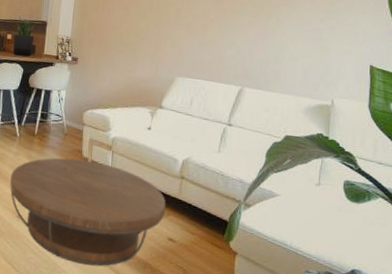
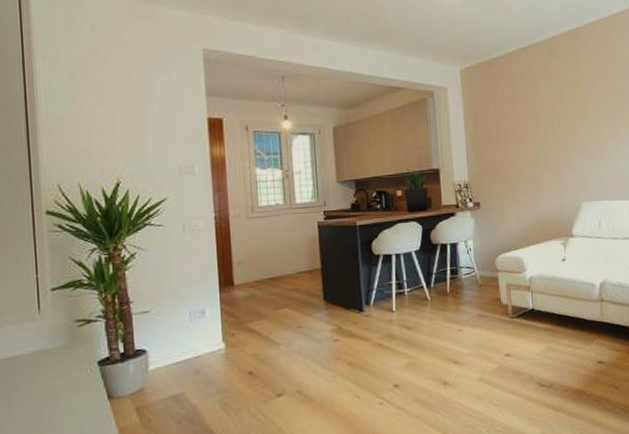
coffee table: present [10,157,166,266] -> none [429,306,591,412]

